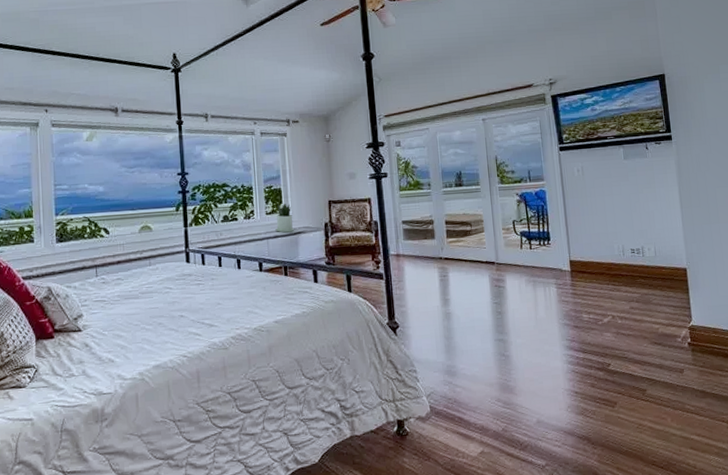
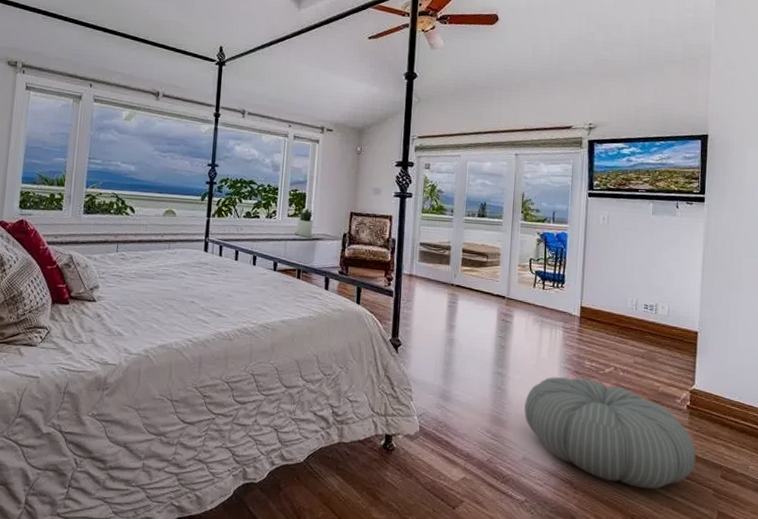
pouf: none [530,332,706,433] -> present [524,377,696,489]

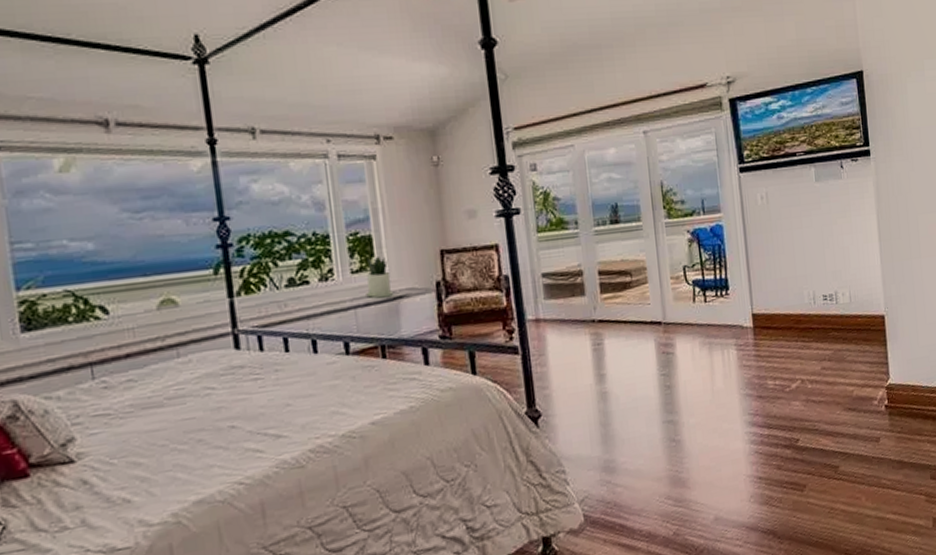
pouf: present [524,377,696,489] -> none [706,402,903,518]

